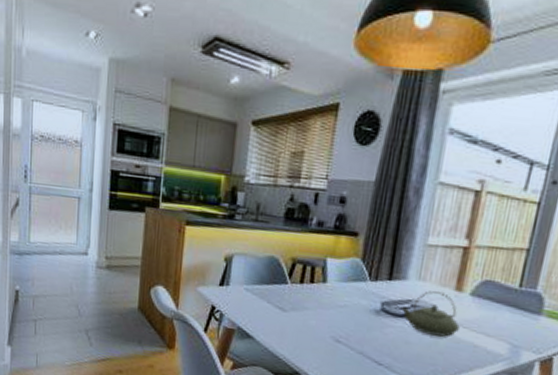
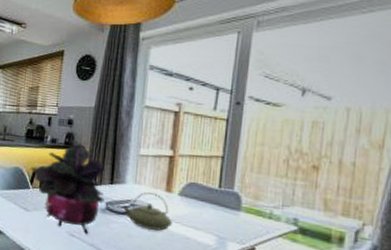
potted plant: none [293,228,382,340] -> present [34,143,104,234]

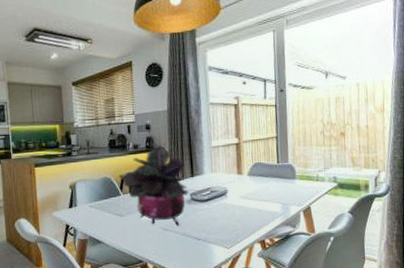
teapot: present [122,192,172,231] -> none [204,178,246,210]

